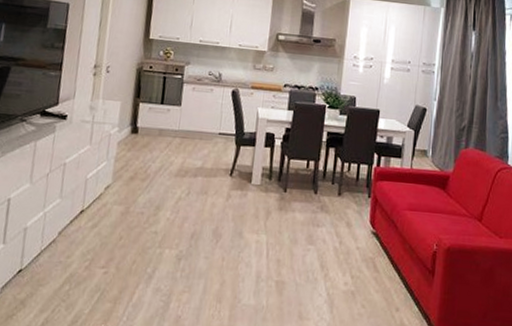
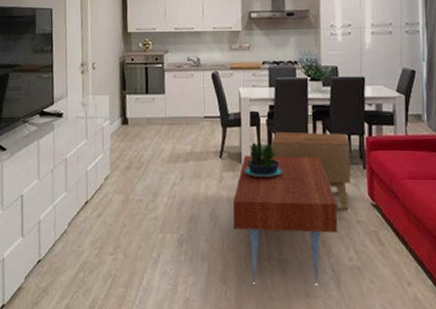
coffee table: none [235,176,340,306] -> present [234,156,338,284]
potted plant: none [252,163,292,200] -> present [243,142,283,179]
side table: none [282,154,359,237] -> present [270,131,351,211]

